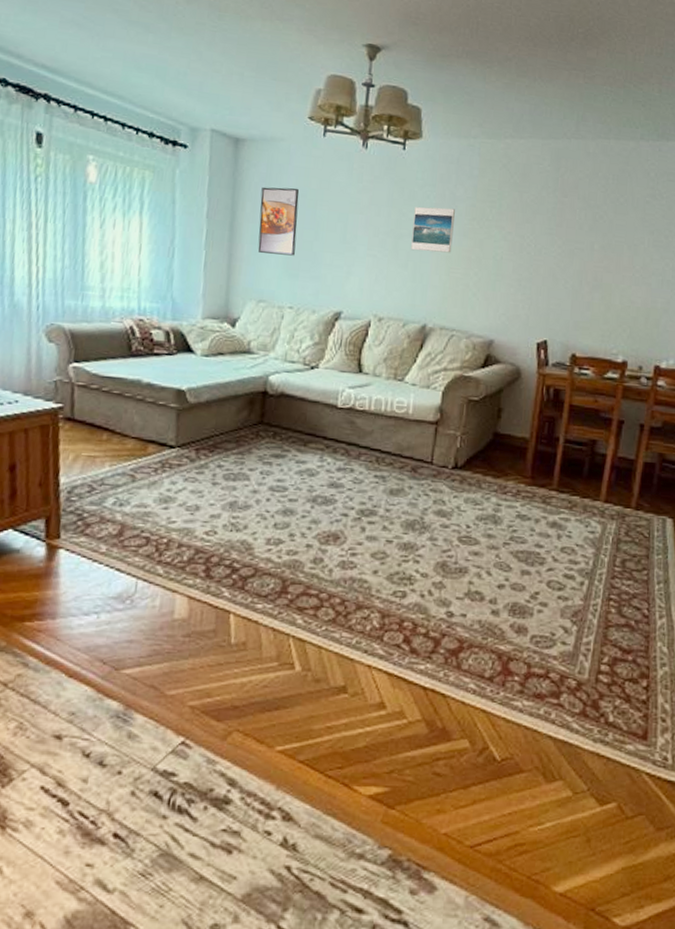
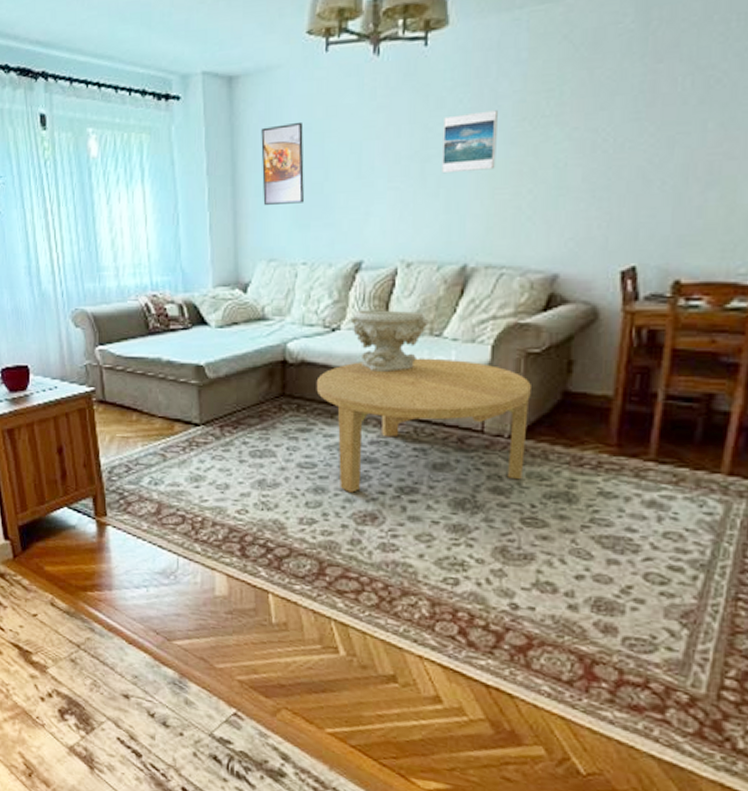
coffee table: none [292,397,471,515] -> present [316,358,531,493]
decorative bowl: none [329,352,394,408] -> present [352,310,429,372]

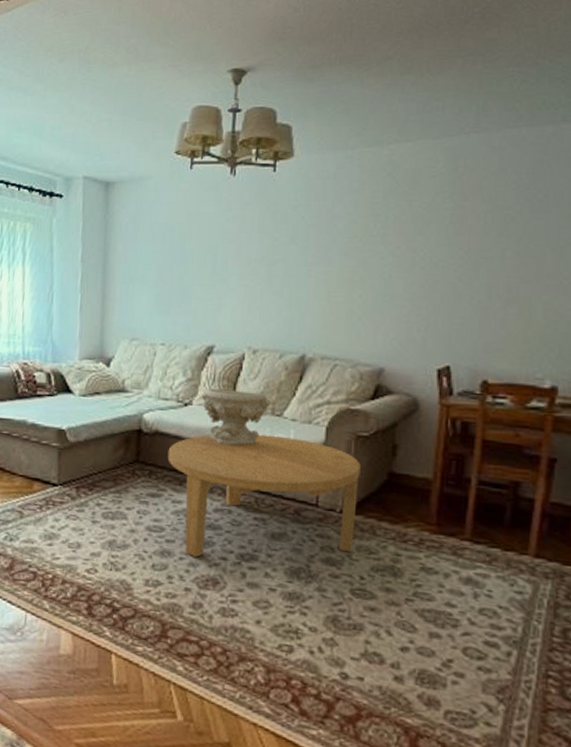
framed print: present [261,121,304,205] -> none [129,224,168,292]
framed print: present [442,110,498,174] -> none [286,228,333,277]

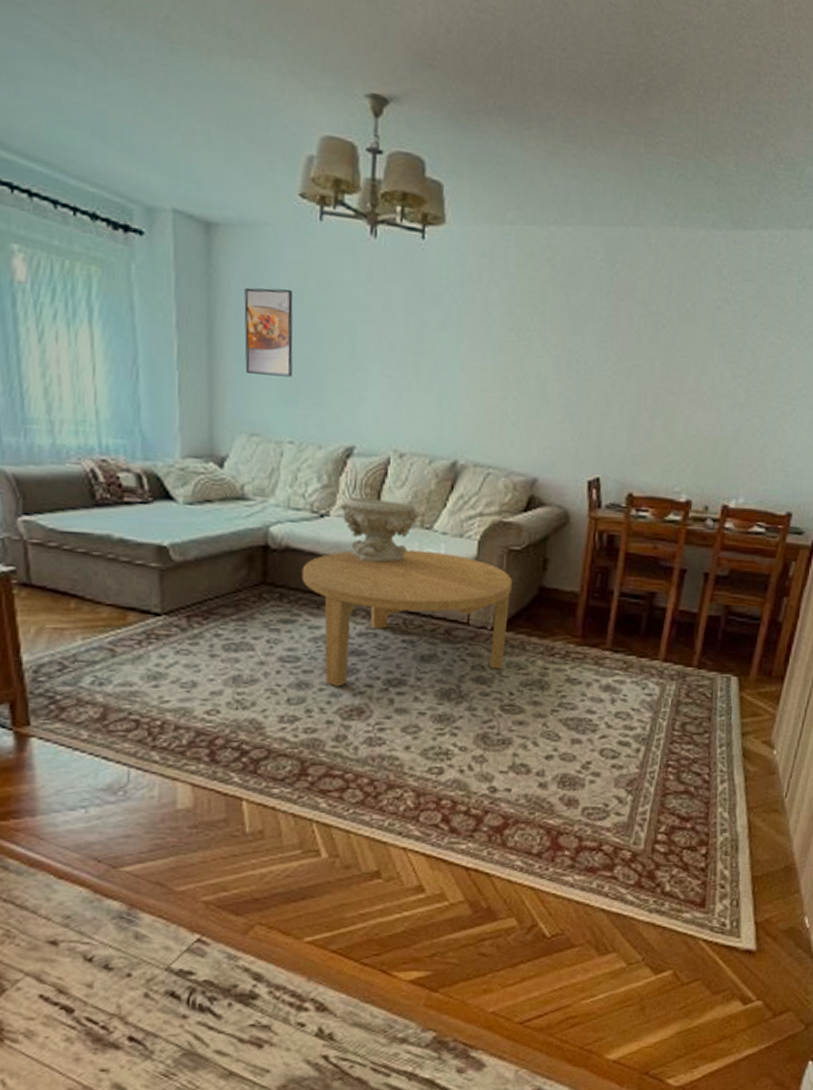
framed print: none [129,224,168,292] -> present [244,287,294,377]

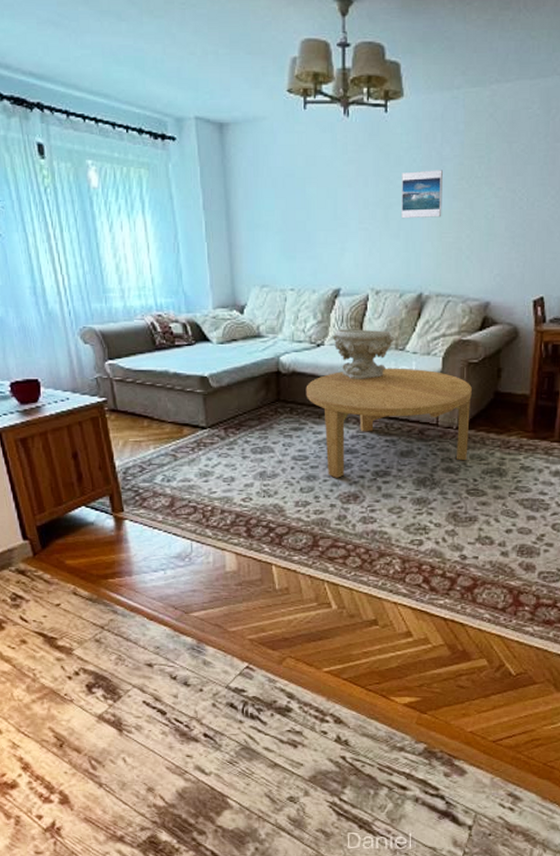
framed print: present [244,287,294,377] -> none [251,168,290,238]
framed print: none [436,313,488,372] -> present [401,170,443,219]

